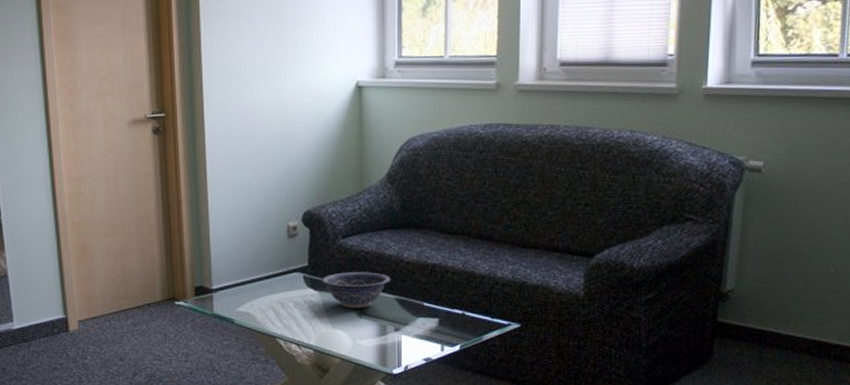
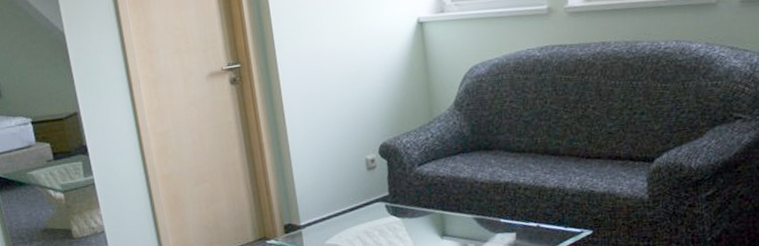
decorative bowl: present [321,272,391,308] -> none [402,195,468,232]

